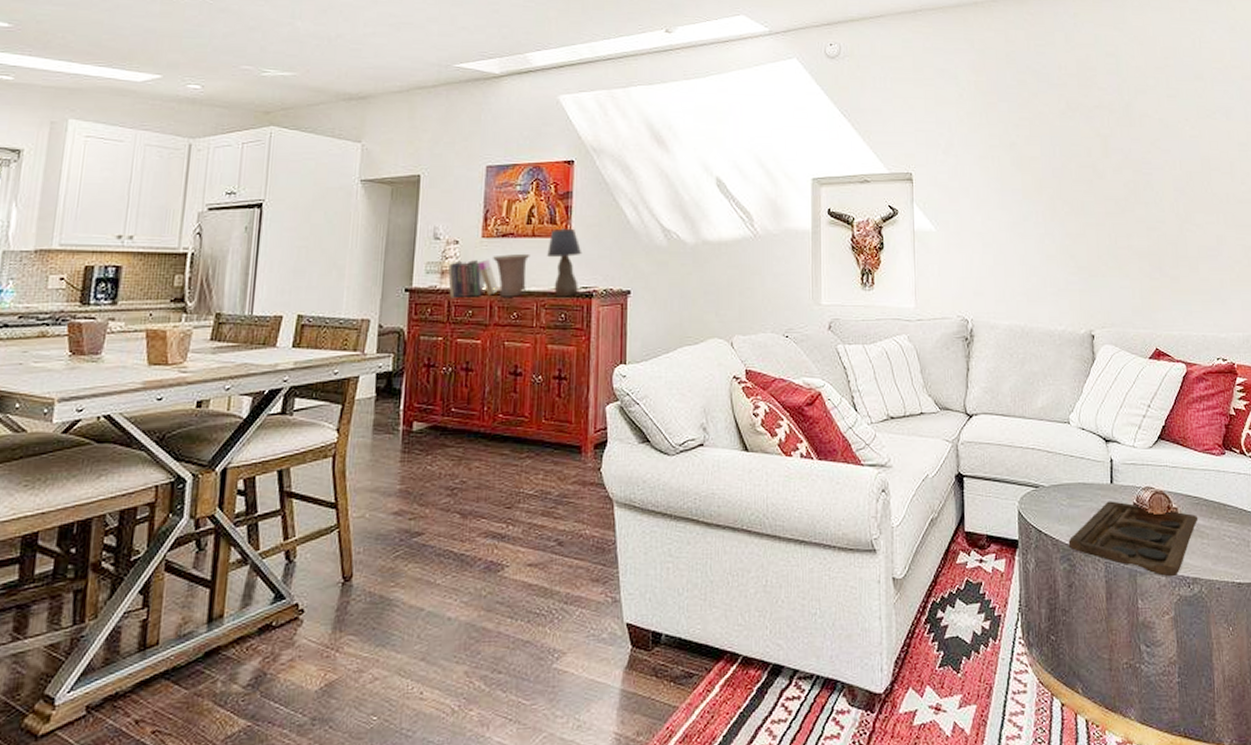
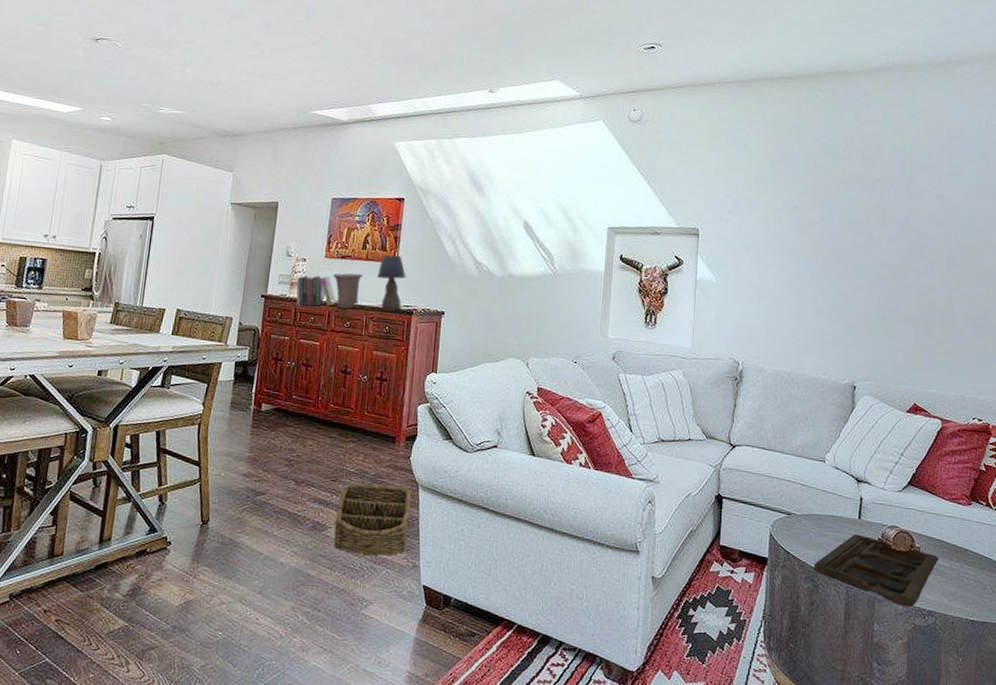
basket: none [512,505,606,595] -> present [334,483,412,556]

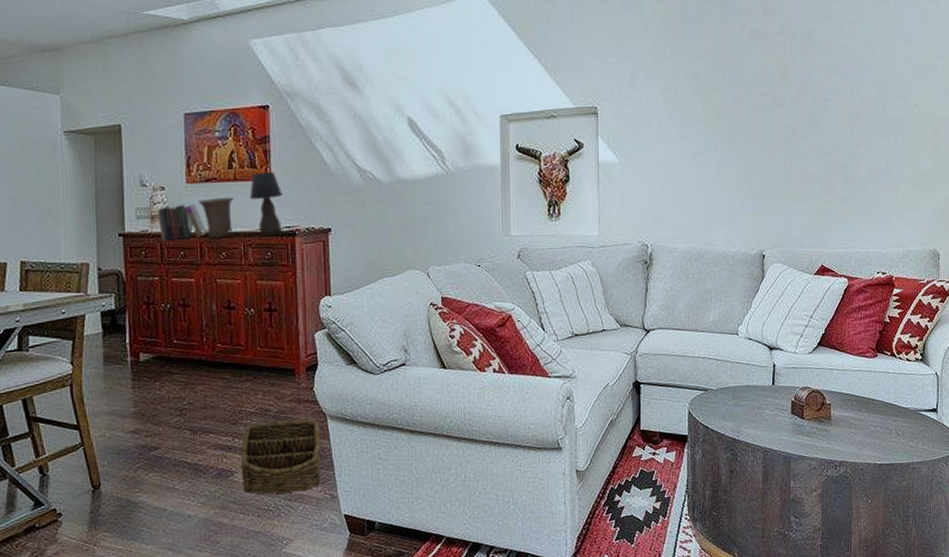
decorative tray: present [813,534,939,608] -> none [732,399,849,462]

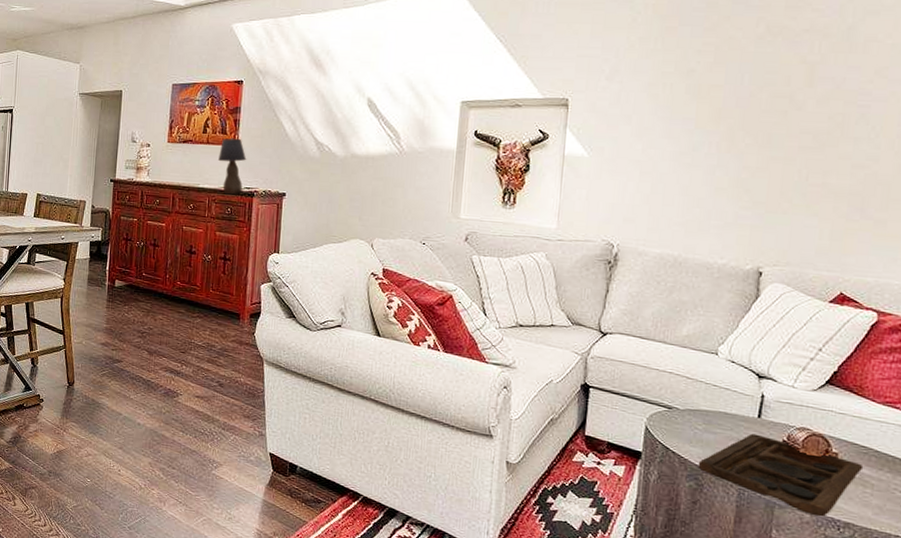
books: present [156,203,206,242] -> none [141,160,179,190]
vase: present [197,196,234,239] -> none [175,157,205,192]
basket: present [241,419,322,494] -> none [184,355,257,423]
decorative tray: none [732,399,849,462] -> present [698,433,864,517]

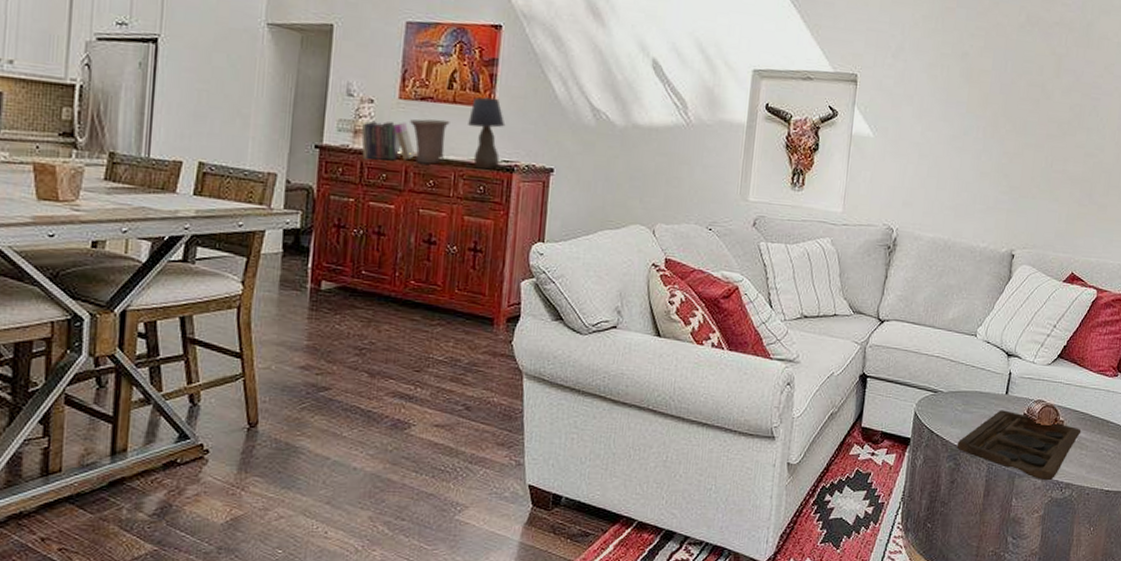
books: none [141,160,179,190] -> present [360,120,415,161]
vase: none [175,157,205,192] -> present [409,119,450,165]

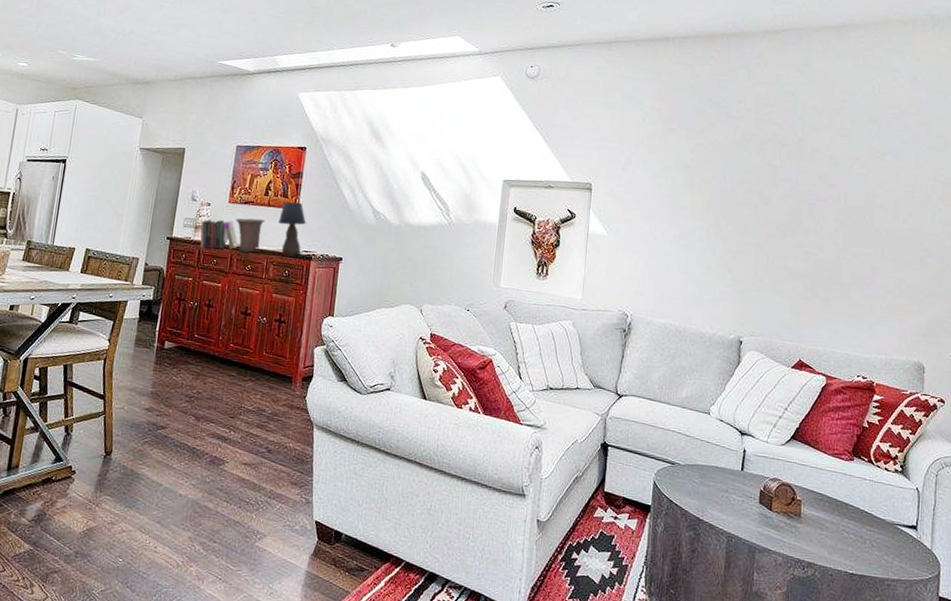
decorative tray: present [956,410,1082,481] -> none [695,485,820,559]

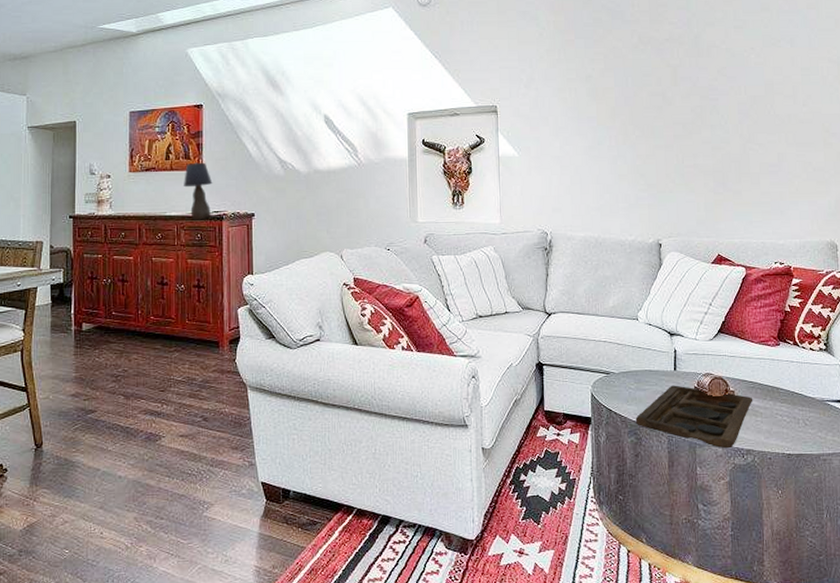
books: present [200,219,238,250] -> none [102,190,145,223]
vase: present [235,218,265,253] -> none [138,184,170,221]
decorative tray: none [695,485,820,559] -> present [635,385,753,449]

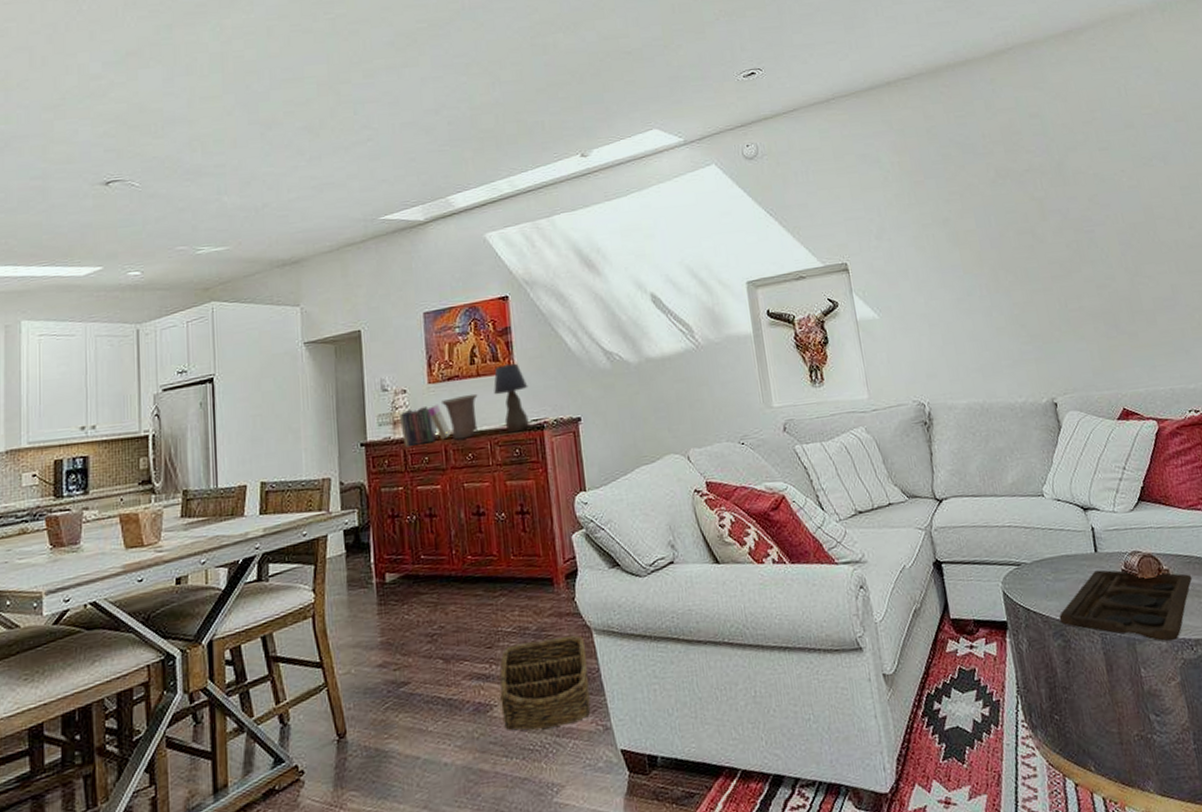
books: none [102,190,145,223] -> present [398,404,451,448]
vase: none [138,184,170,221] -> present [440,393,478,440]
basket: none [168,388,241,459] -> present [499,635,591,731]

